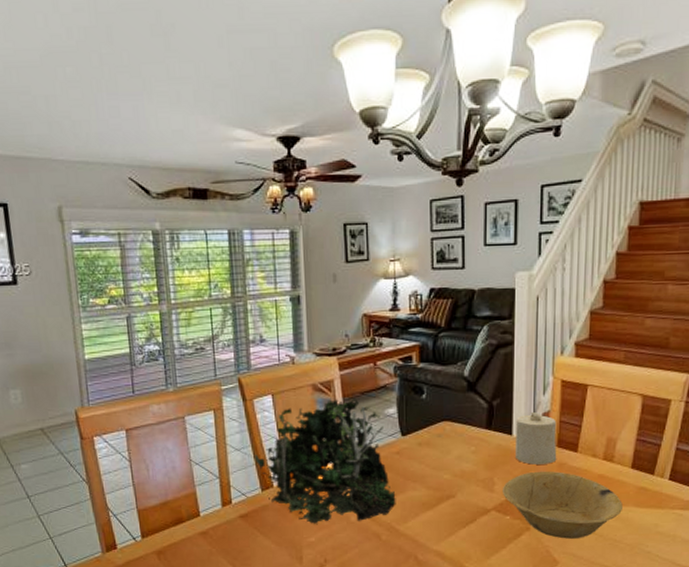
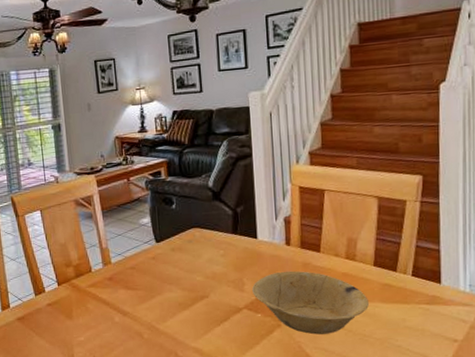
plant: present [255,398,396,524] -> none [28,210,155,325]
candle: present [516,411,557,465] -> none [260,216,301,265]

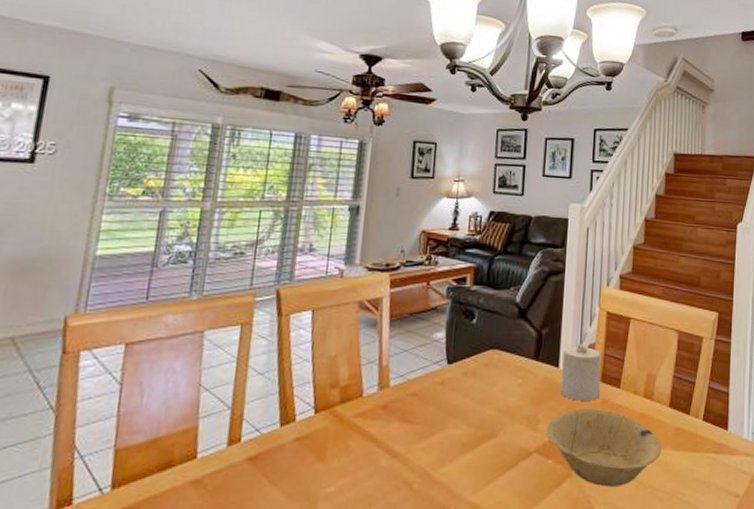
candle: none [260,216,301,265] -> present [561,343,602,401]

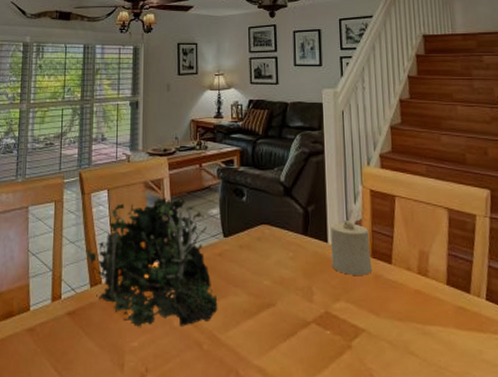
plant: none [279,319,435,469] -> present [87,197,218,327]
bowl: present [546,408,661,487] -> none [322,282,443,362]

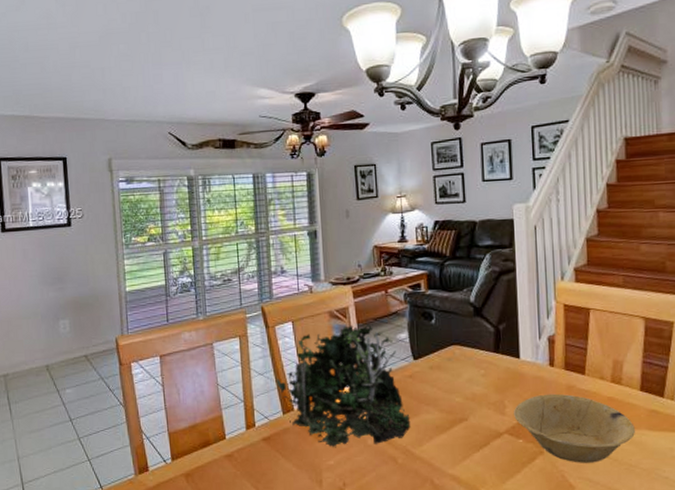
bowl: none [322,282,443,362] -> present [514,393,635,463]
candle: present [331,219,373,275] -> none [523,335,565,388]

